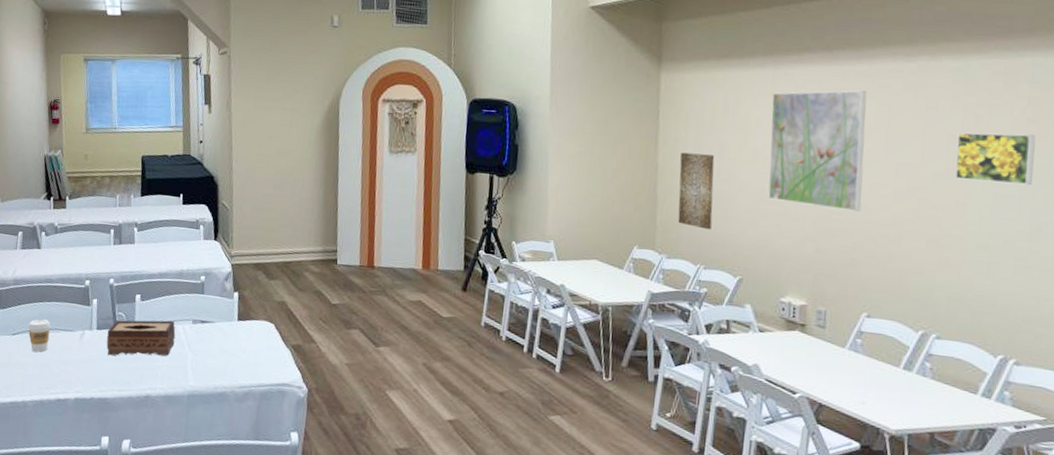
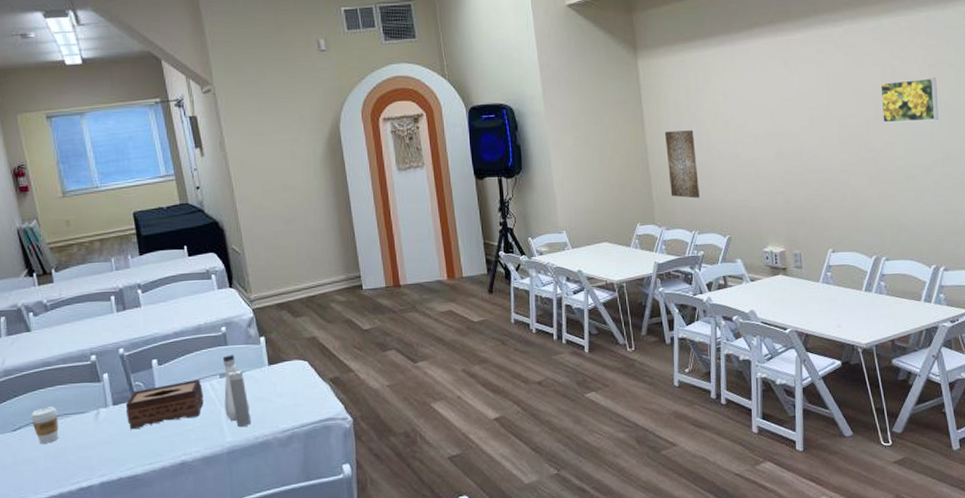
water bottle: none [191,303,215,375] -> present [222,355,252,428]
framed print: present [768,90,867,212] -> none [734,56,816,163]

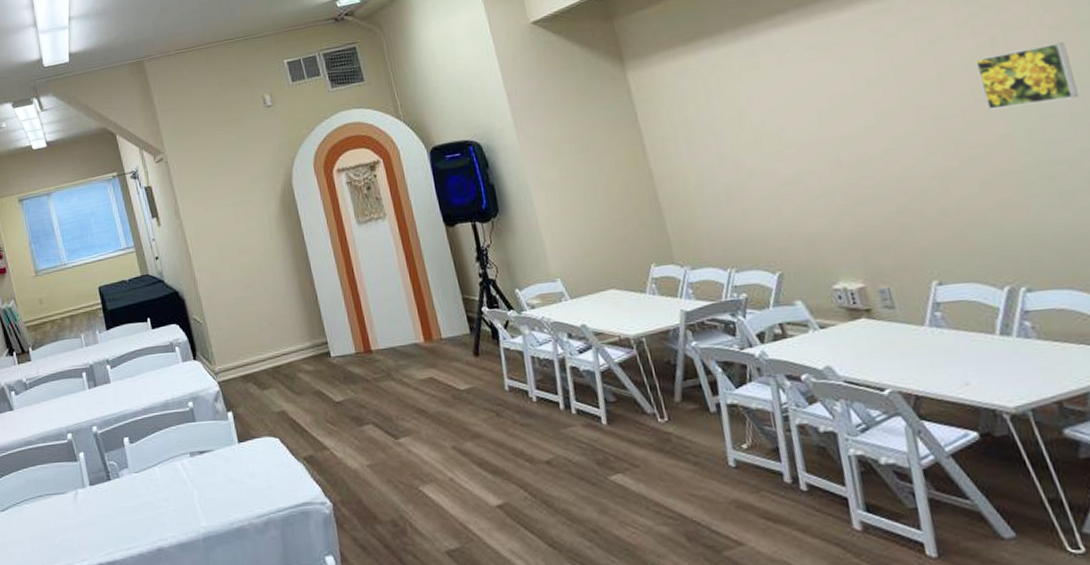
coffee cup: present [30,407,59,444] -> none [16,487,42,525]
tissue box: present [125,379,204,430] -> none [101,459,176,512]
water bottle: present [222,355,252,428] -> none [191,431,225,512]
wall art: present [665,130,700,198] -> none [673,146,731,229]

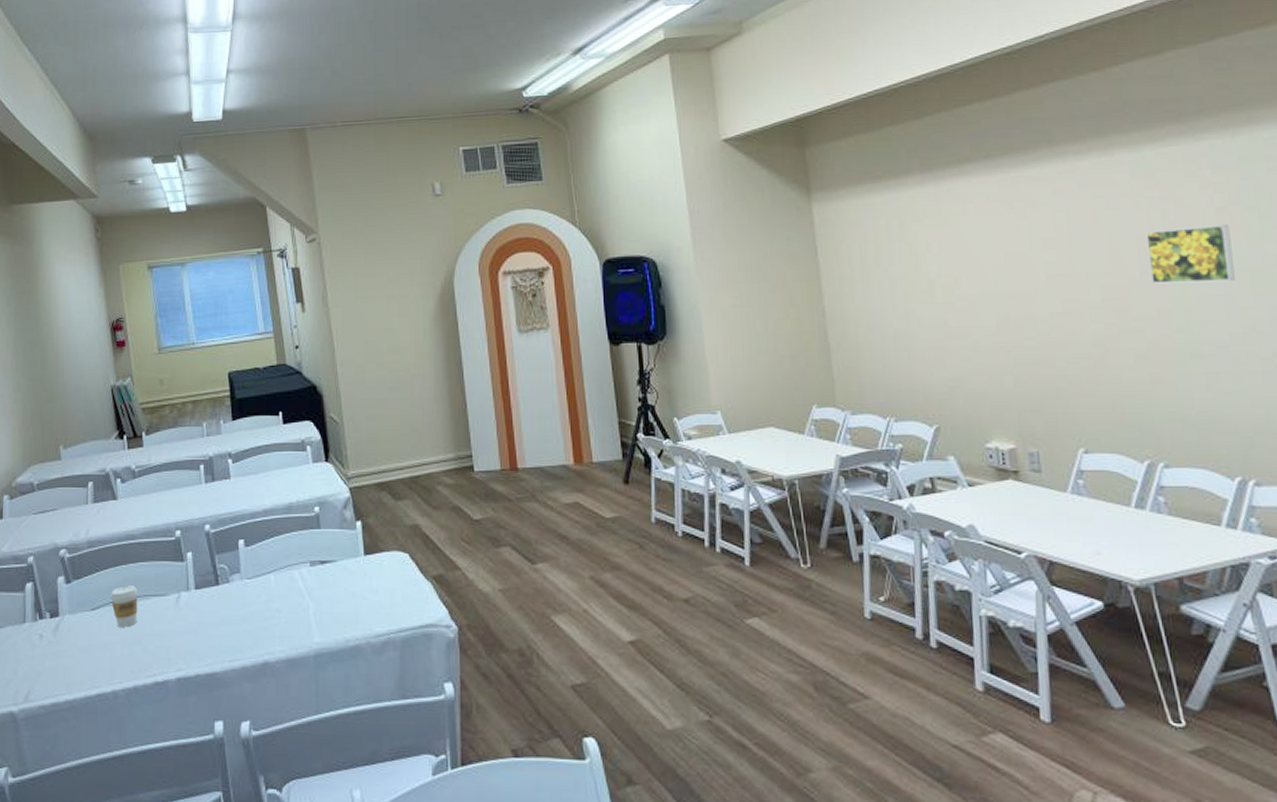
coffee cup: none [16,487,42,525] -> present [110,586,138,627]

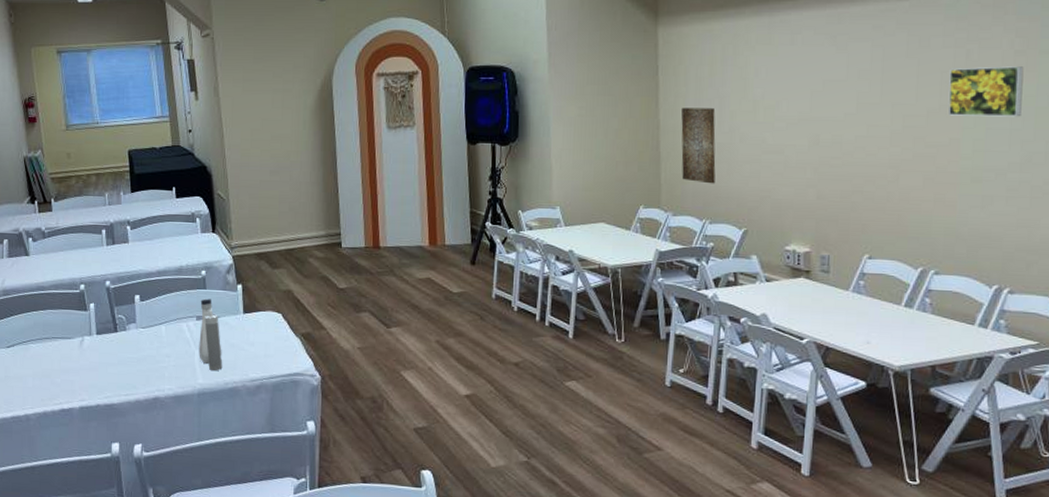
coffee cup: present [110,586,138,627] -> none [23,329,47,363]
water bottle: none [314,540,343,627] -> present [199,298,223,372]
wall art: none [848,290,896,376] -> present [681,107,716,184]

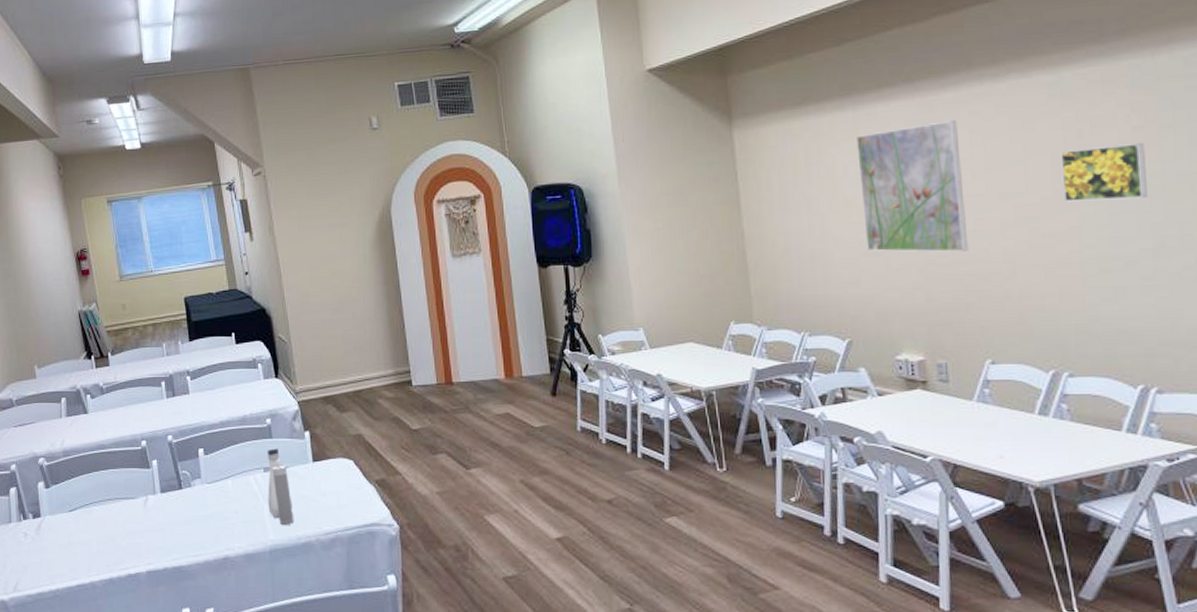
wall art: present [681,107,716,184] -> none [767,212,811,293]
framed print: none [769,33,862,155] -> present [857,120,969,252]

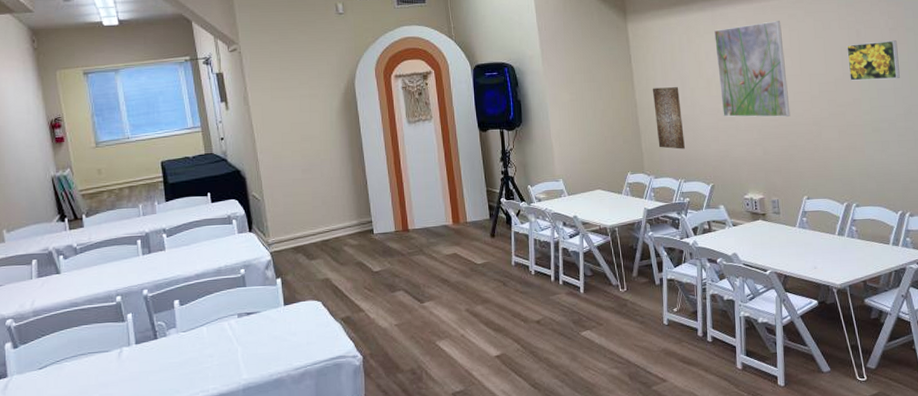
water bottle: present [267,448,294,526] -> none [241,295,267,365]
wall art: none [767,212,811,293] -> present [653,87,685,149]

